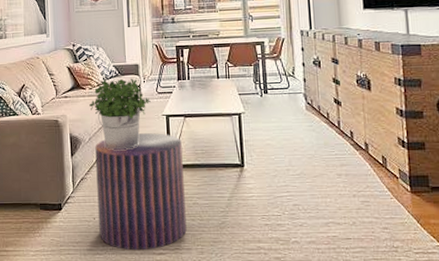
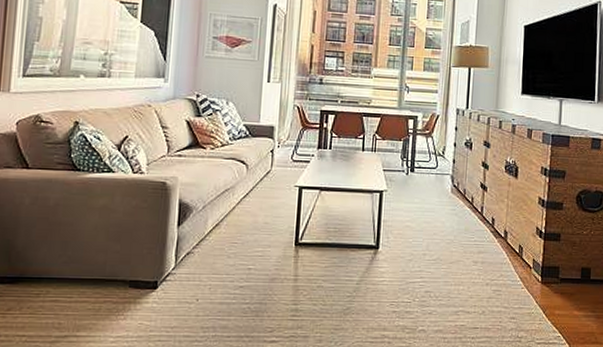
potted plant: present [89,78,151,150] -> none [208,139,283,222]
stool: present [95,133,187,251] -> none [201,205,313,338]

